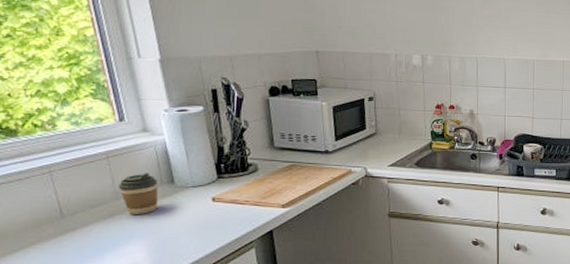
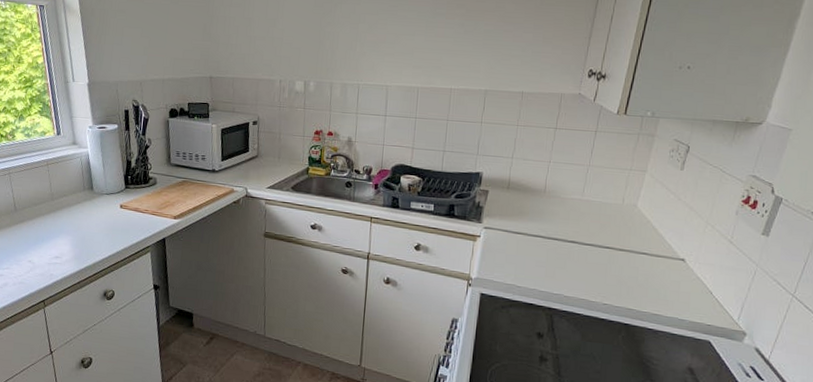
coffee cup: present [118,173,159,214] -> none [53,179,82,214]

